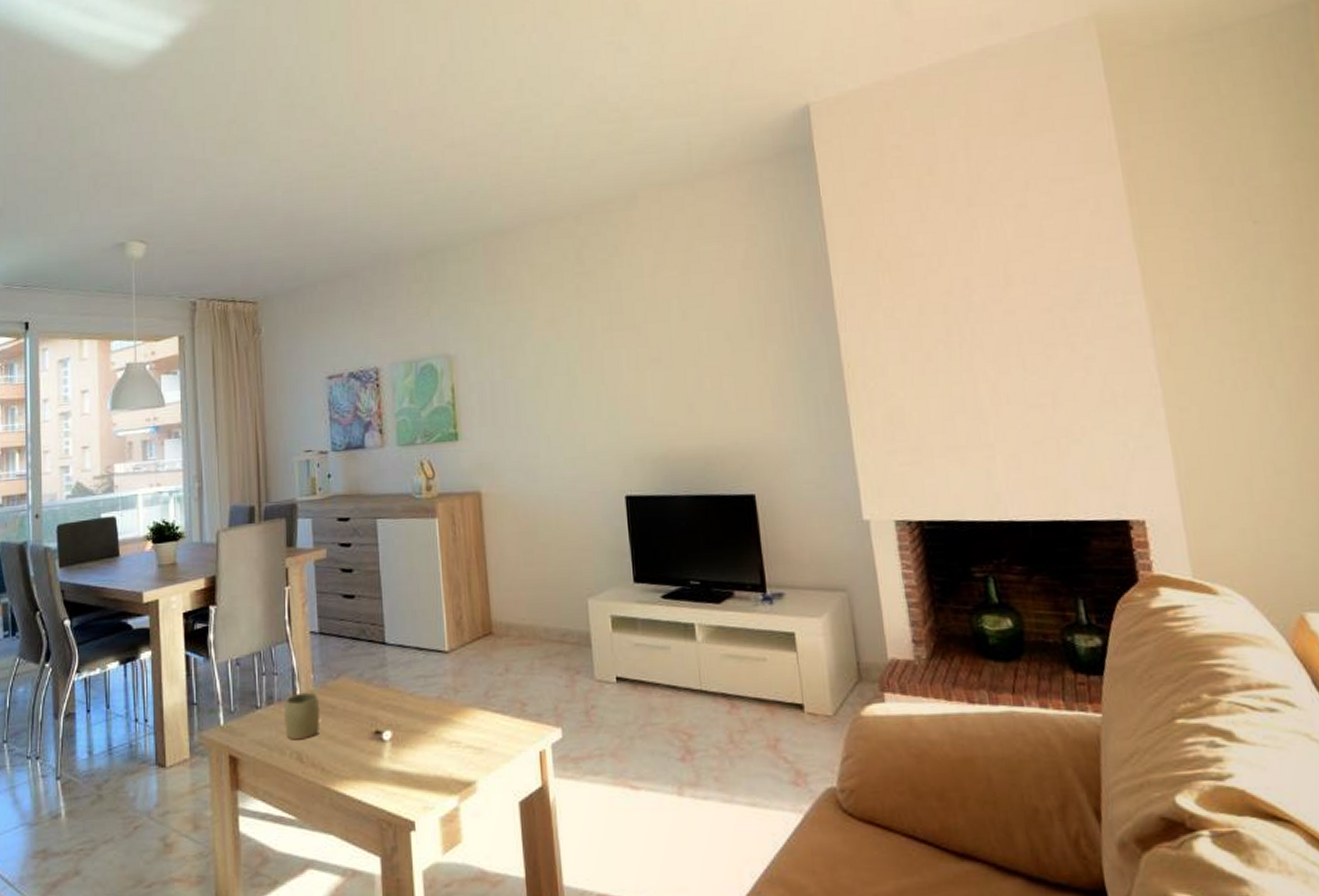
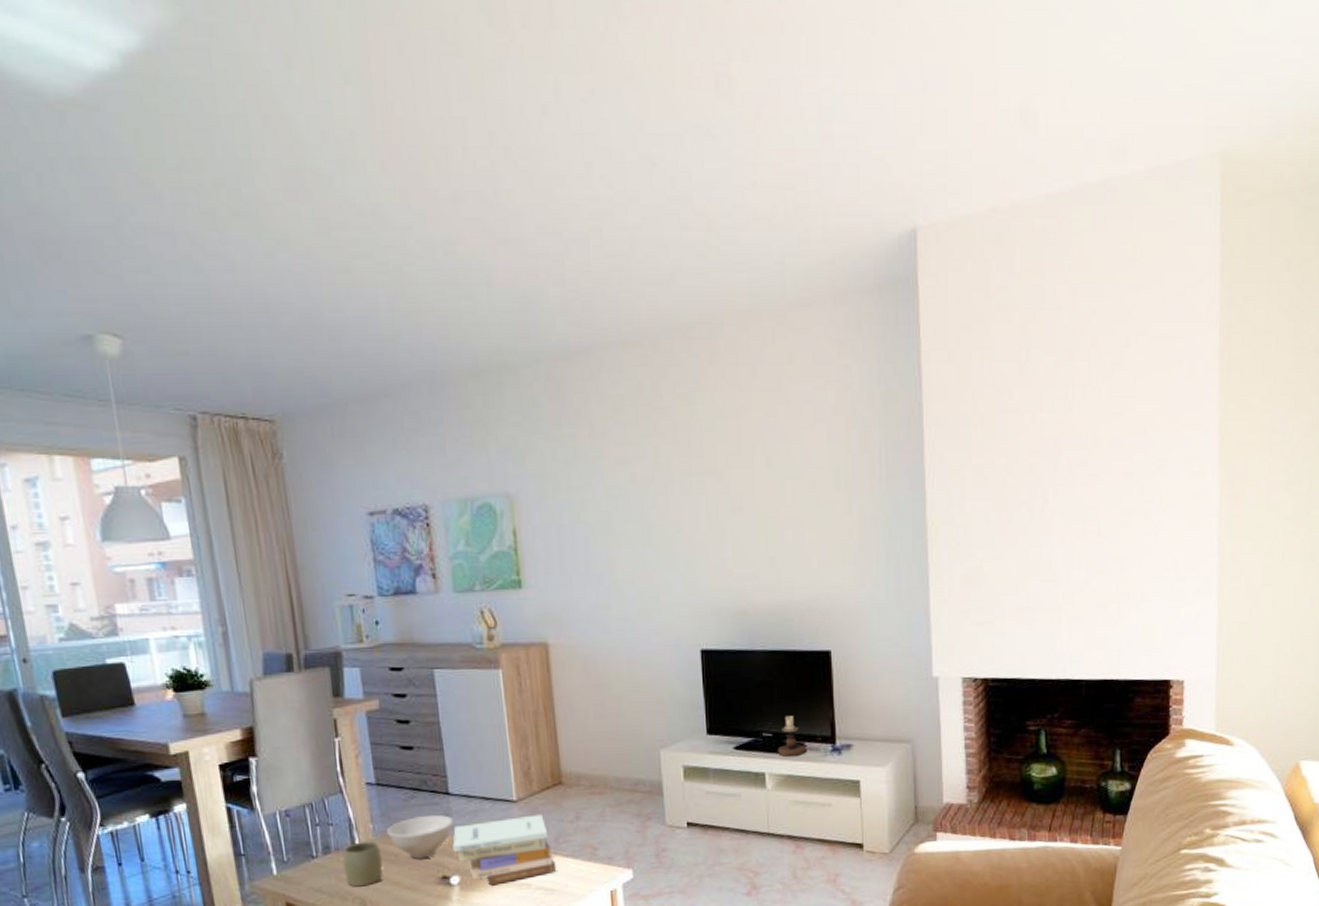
bowl: none [326,665,388,712] -> present [387,814,454,859]
books: none [386,666,485,742] -> present [452,814,556,886]
candlestick: none [706,563,736,606] -> present [778,716,806,757]

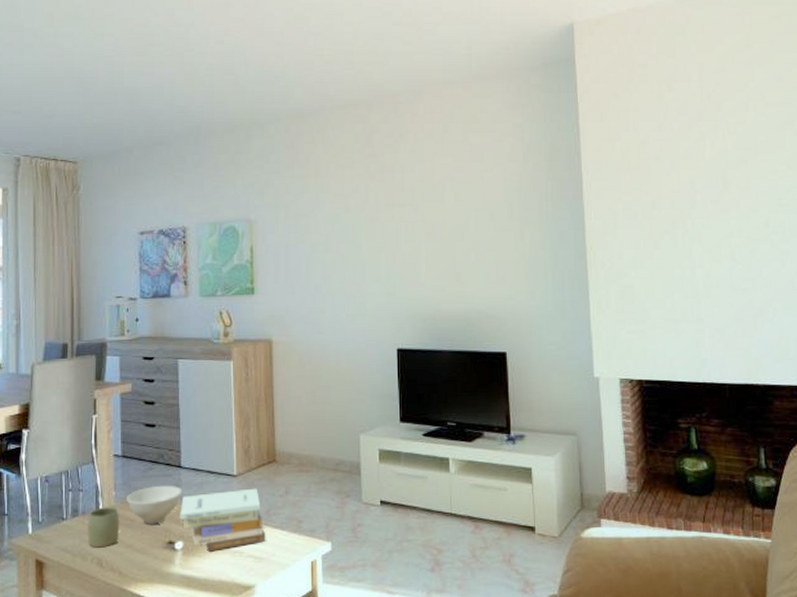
candlestick: present [778,716,806,757] -> none [460,408,485,444]

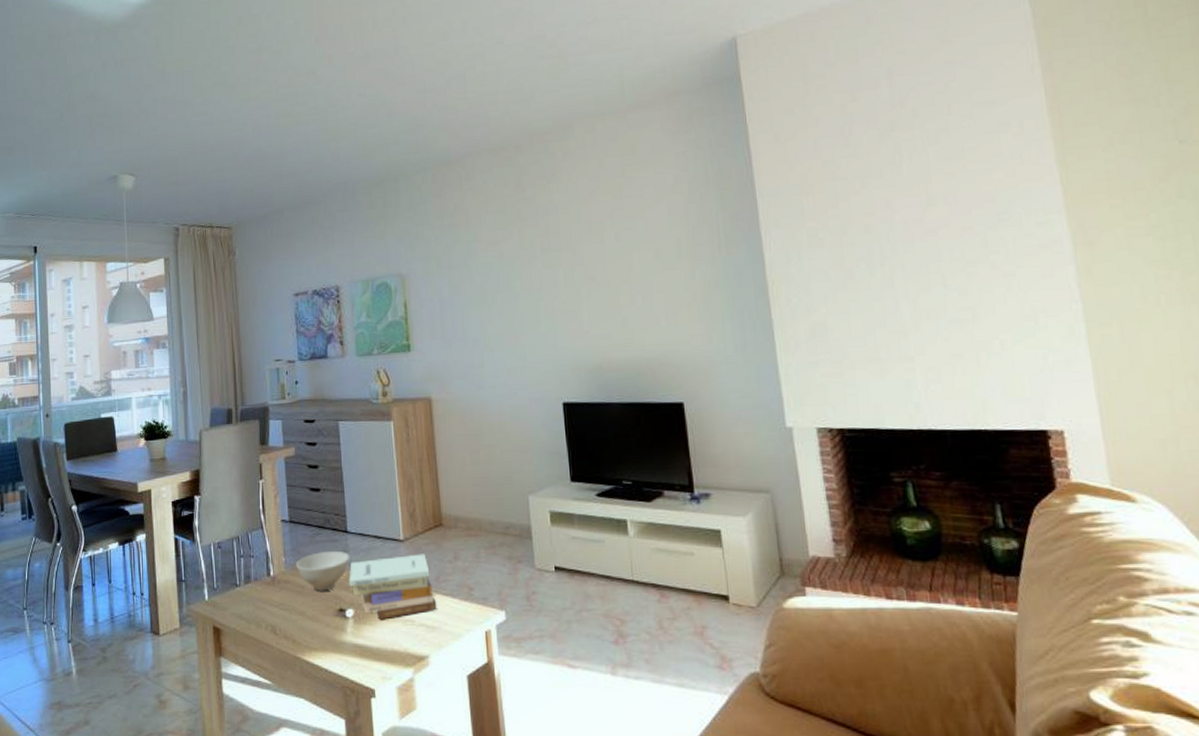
mug: present [87,507,120,548] -> none [260,573,291,615]

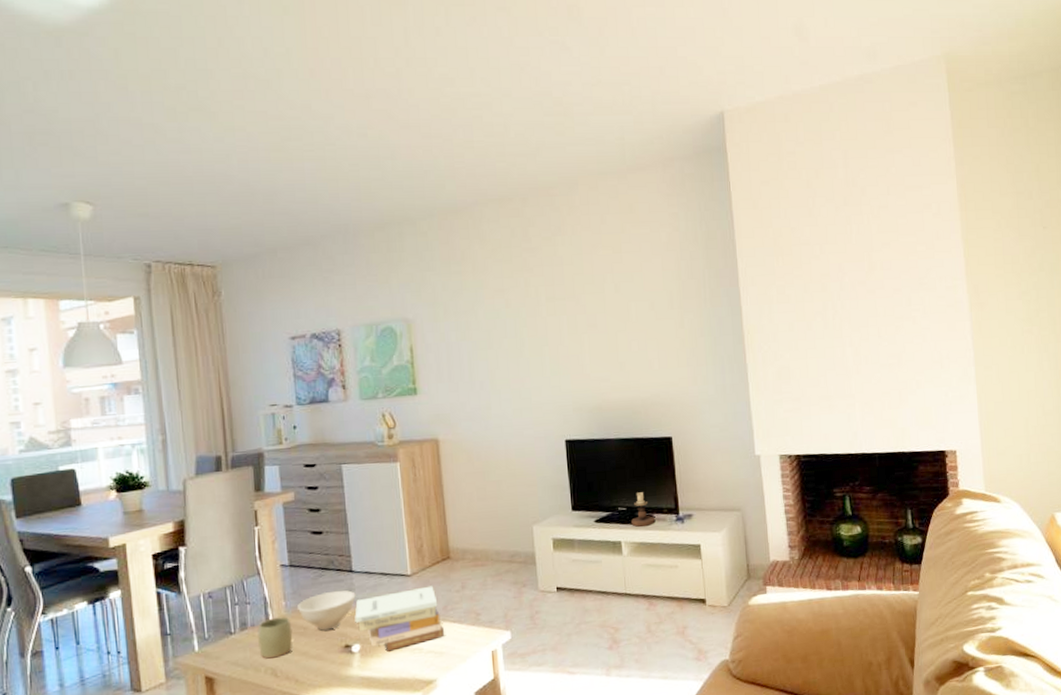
mug: none [260,573,291,615] -> present [257,616,293,659]
candlestick: none [638,465,665,504] -> present [631,492,655,527]

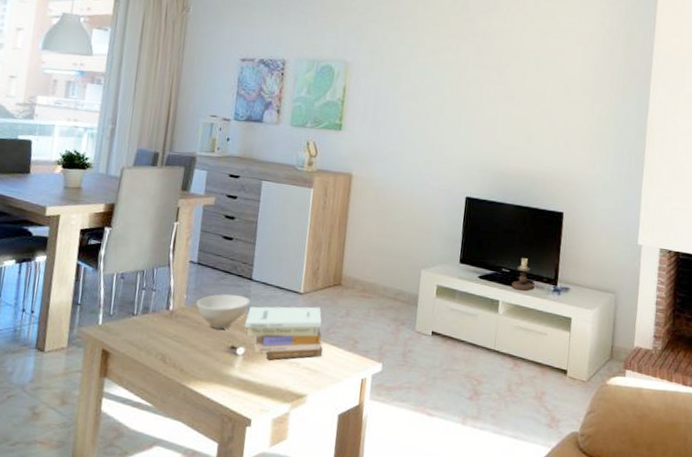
mug: present [257,616,293,659] -> none [154,308,188,345]

